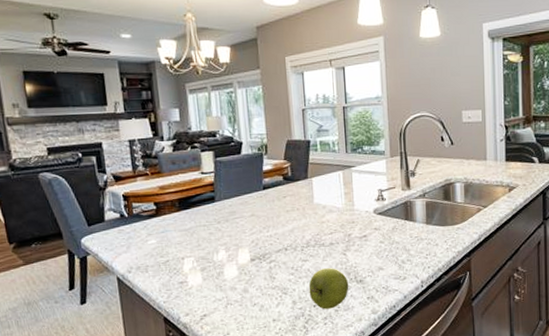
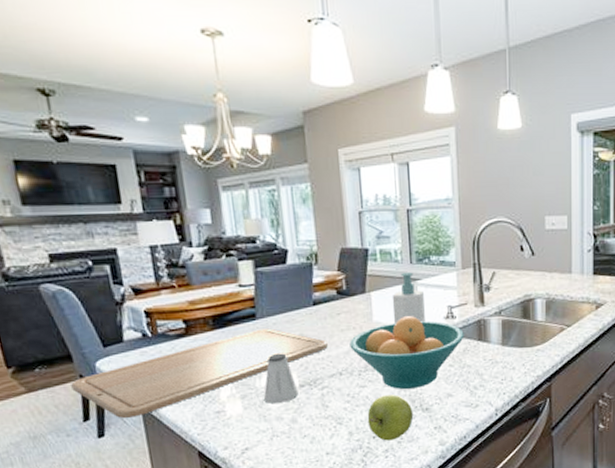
chopping board: none [60,209,275,288] -> present [71,328,328,419]
saltshaker: none [220,231,250,275] -> present [263,353,298,404]
fruit bowl: none [294,198,393,264] -> present [349,316,464,390]
soap bottle: none [330,160,359,206] -> present [392,272,425,324]

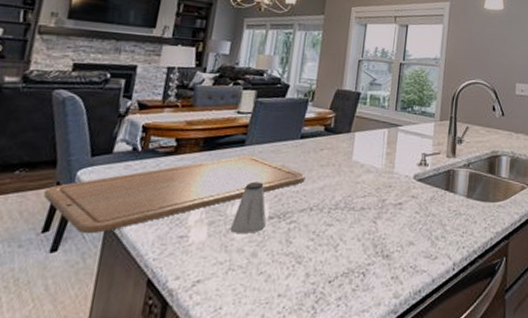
fruit bowl: present [349,316,464,390] -> none [325,159,434,233]
apple: present [367,395,414,441] -> none [326,237,374,287]
soap bottle: present [392,272,425,324] -> none [370,118,403,167]

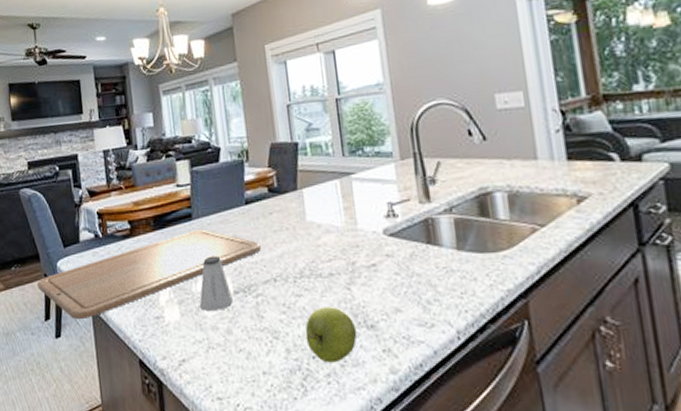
apple: none [326,237,374,287] -> present [305,307,357,363]

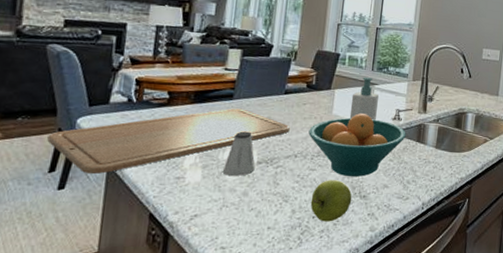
fruit bowl: none [283,215,410,301] -> present [308,113,406,177]
soap bottle: none [325,166,363,224] -> present [349,77,379,121]

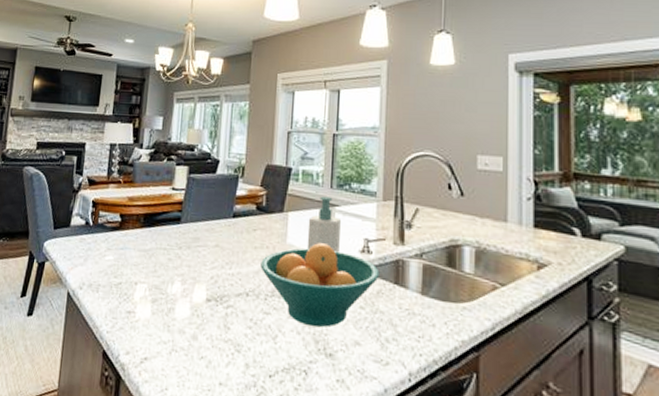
chopping board: present [47,108,290,175] -> none [21,233,240,302]
saltshaker: present [222,131,256,176] -> none [171,261,204,315]
apple: present [310,180,352,222] -> none [266,328,316,385]

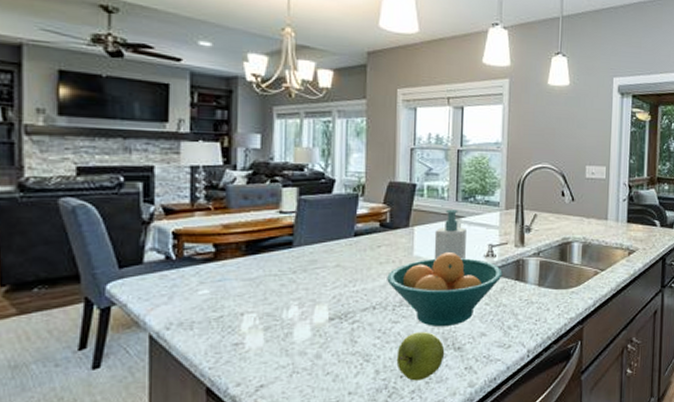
apple: none [266,328,316,385] -> present [396,332,445,381]

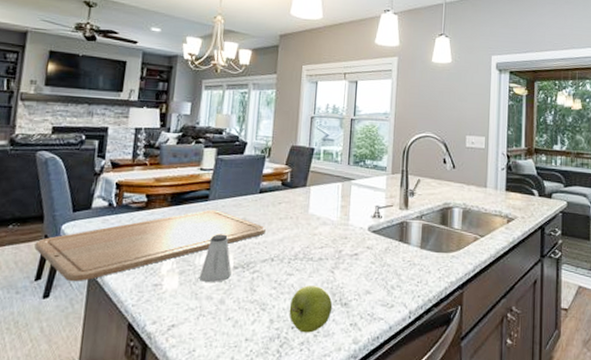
chopping board: none [72,257,364,349] -> present [34,209,266,282]
saltshaker: none [288,283,327,337] -> present [199,234,232,282]
fruit bowl: present [387,253,503,327] -> none [285,212,388,282]
soap bottle: present [434,209,466,260] -> none [326,172,356,219]

